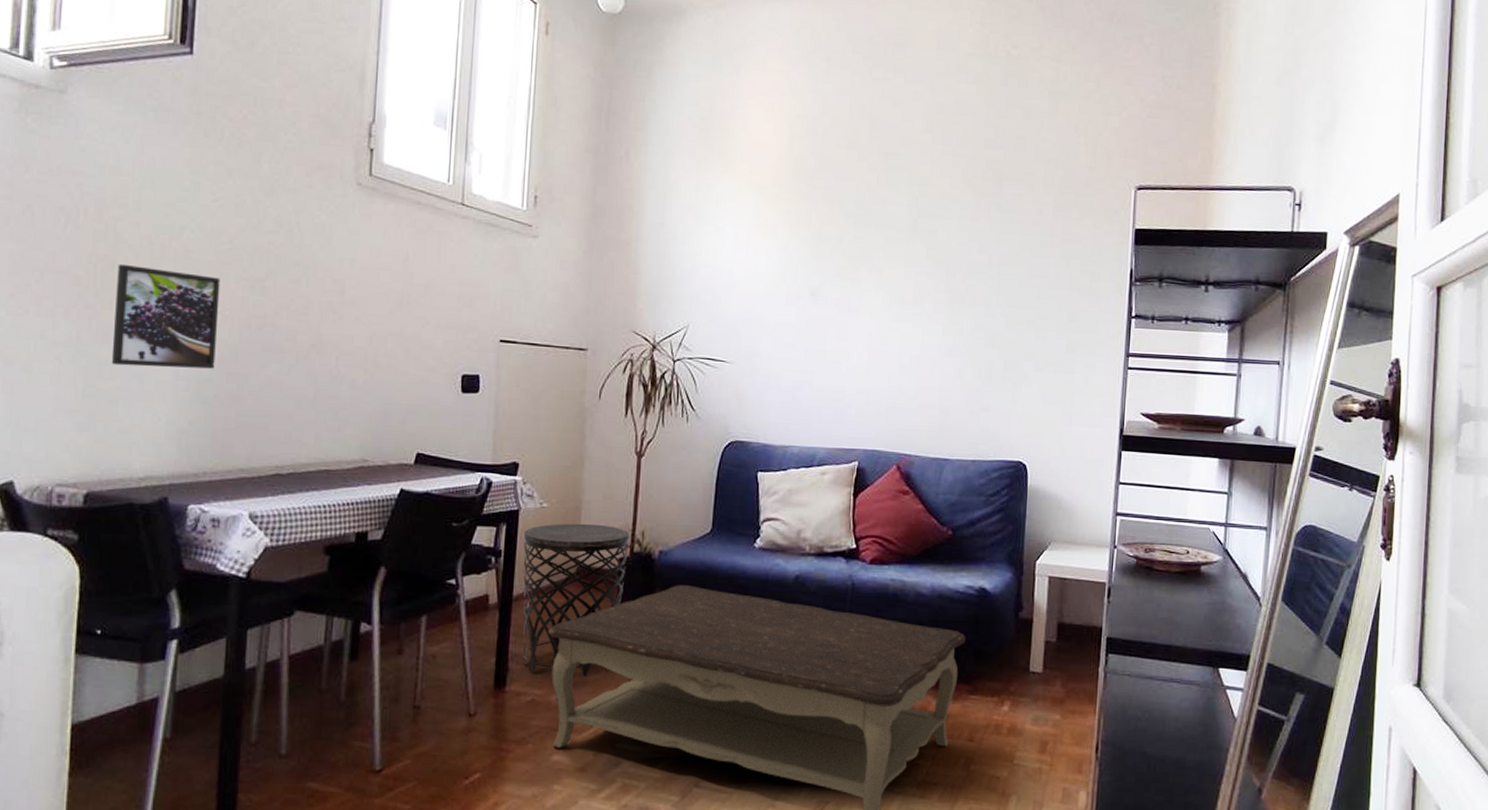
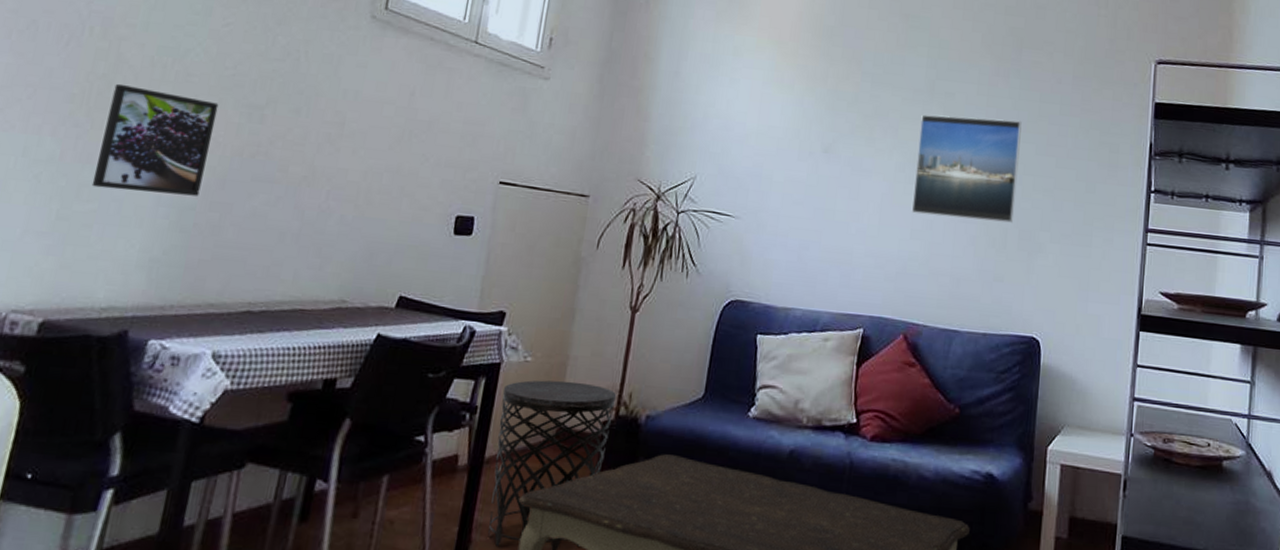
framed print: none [899,252,1004,354] -> present [911,114,1022,223]

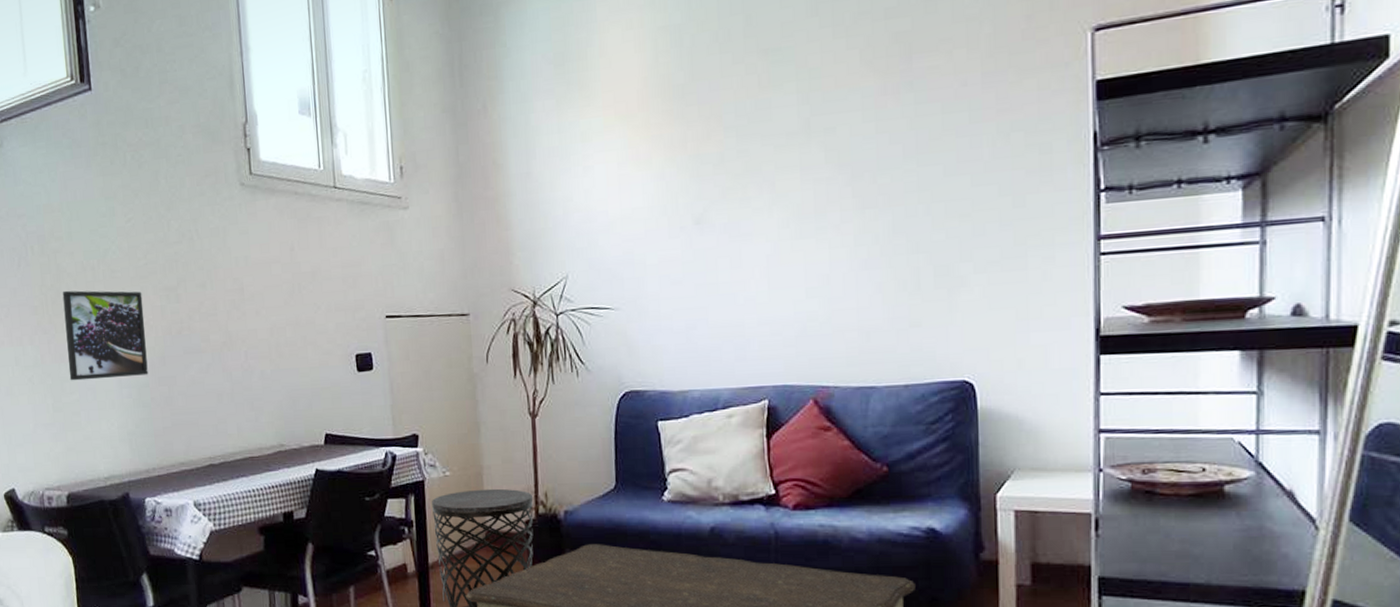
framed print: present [911,114,1022,223] -> none [799,141,925,271]

